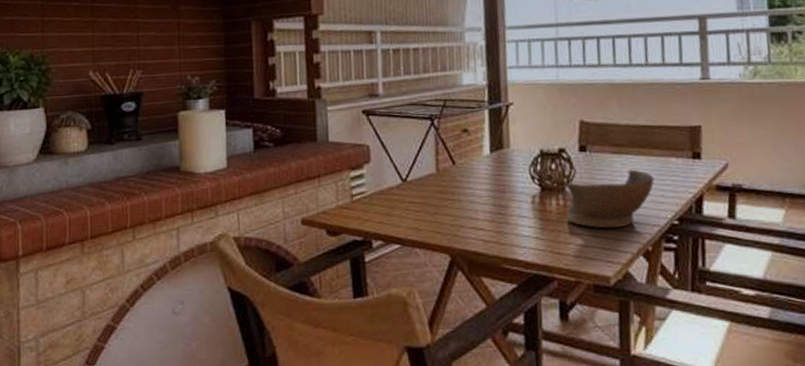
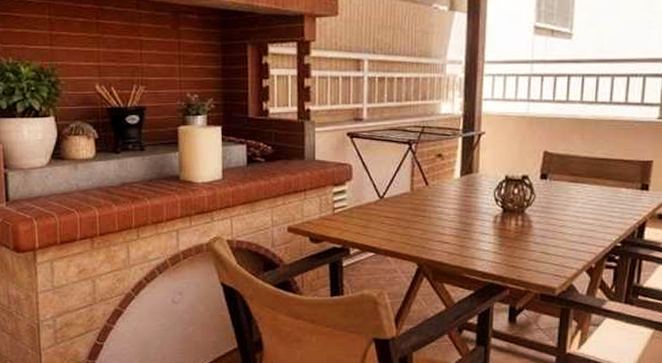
ceramic bowl: present [566,169,655,229] -> none [524,197,605,247]

